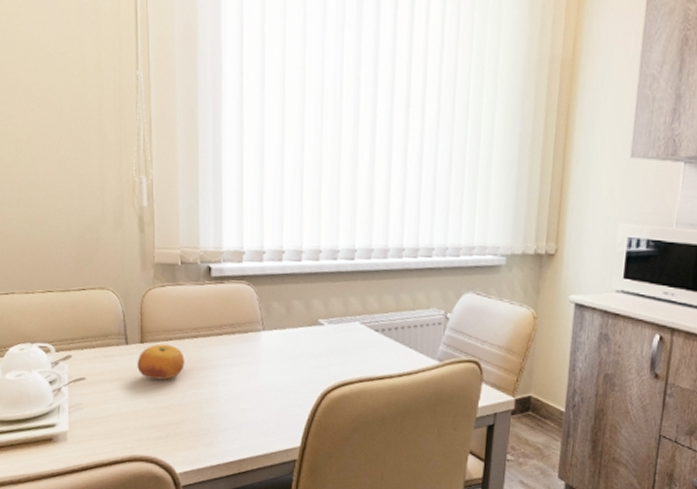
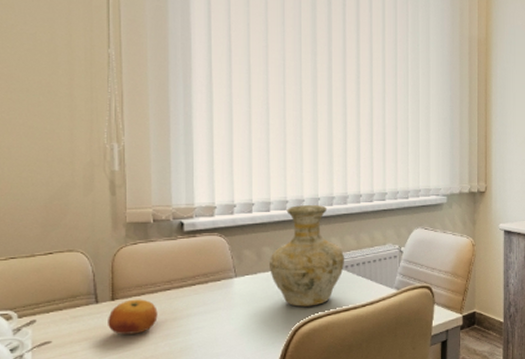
vase: none [298,256,382,370] -> present [268,205,345,307]

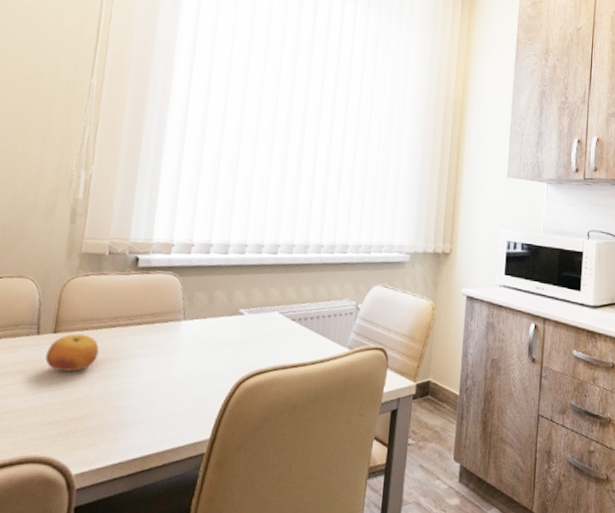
vase: present [268,205,345,307] -> none [219,250,300,359]

